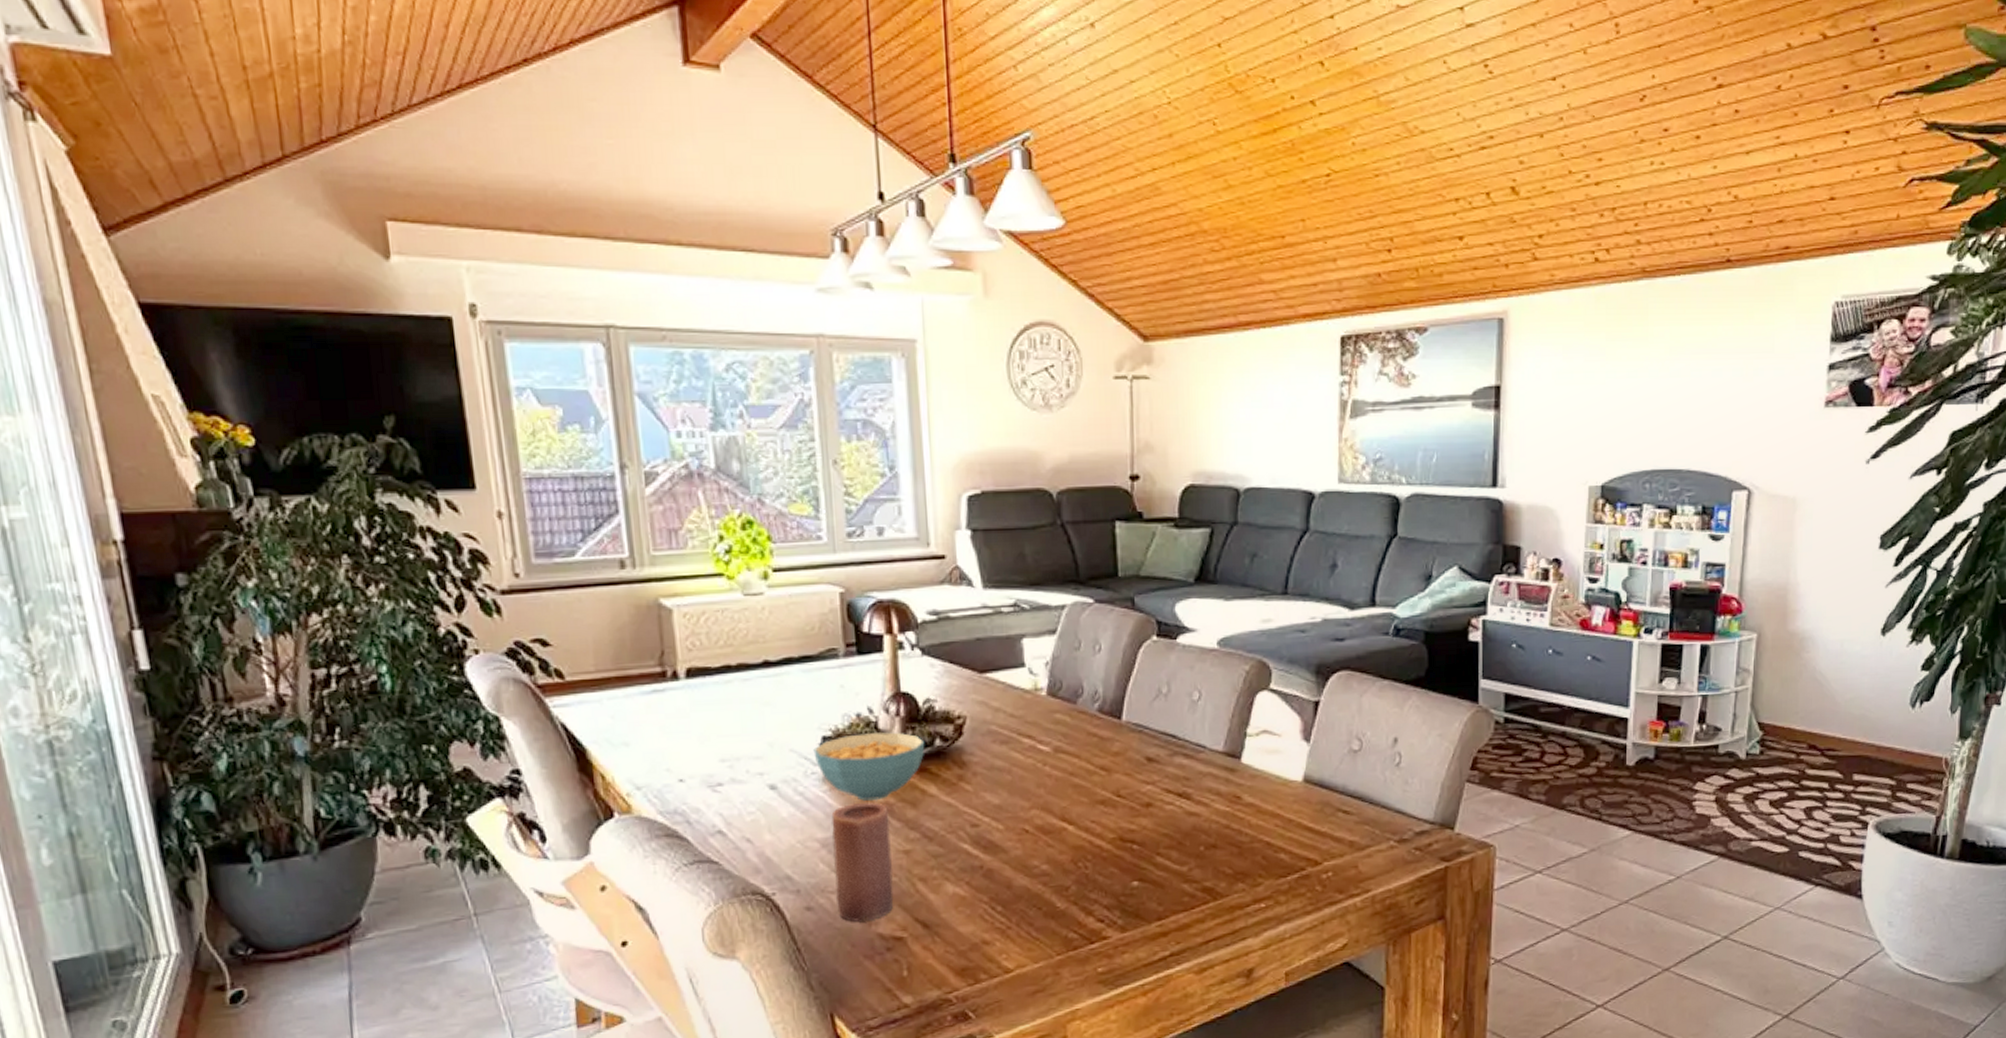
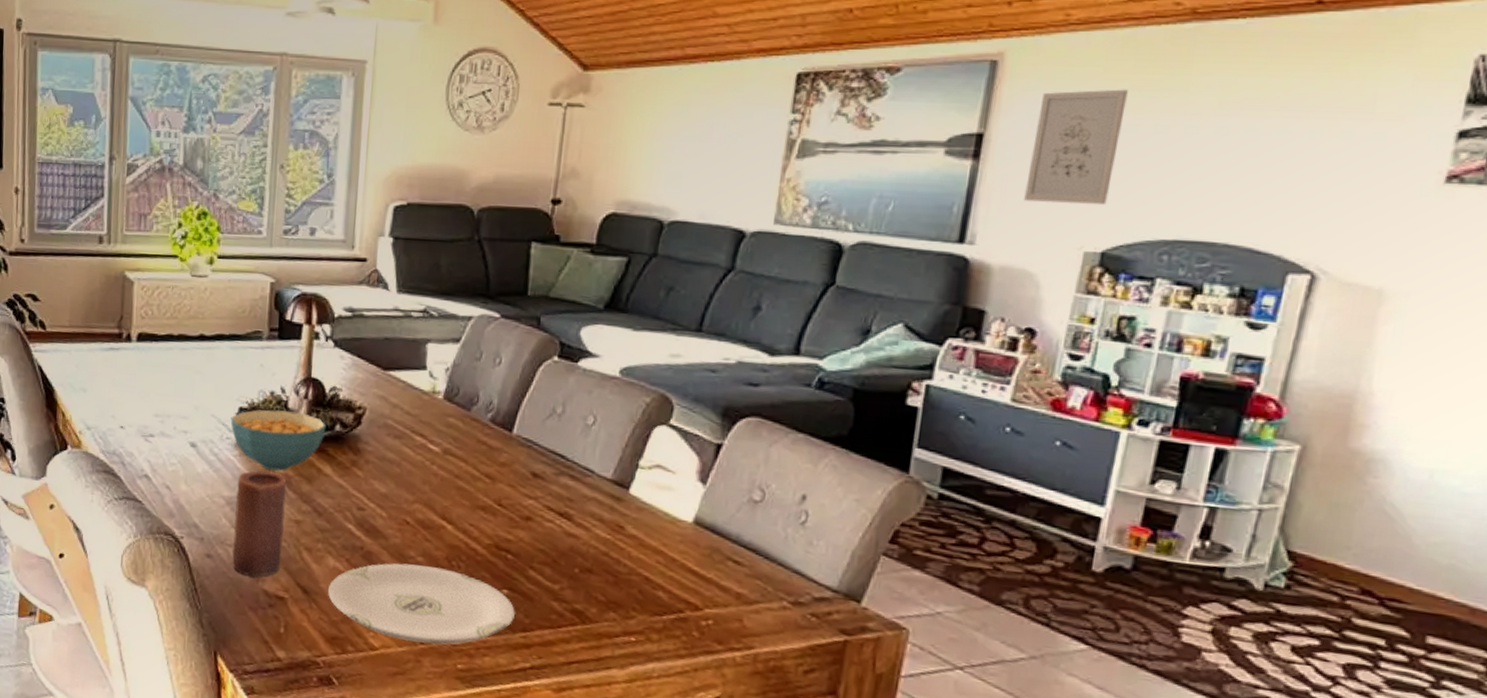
plate: none [951,872,1149,956] -> present [328,563,516,644]
wall art: none [1538,340,1604,444] -> present [1024,89,1128,205]

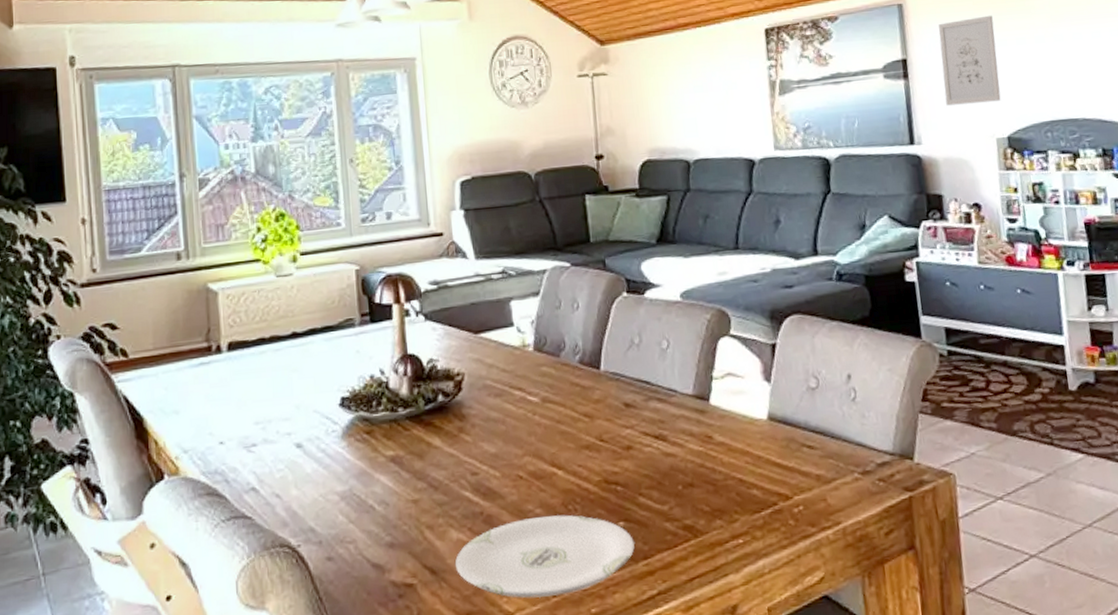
cereal bowl: present [230,409,327,471] -> none [334,390,430,455]
candle: present [232,470,286,577] -> none [349,456,405,570]

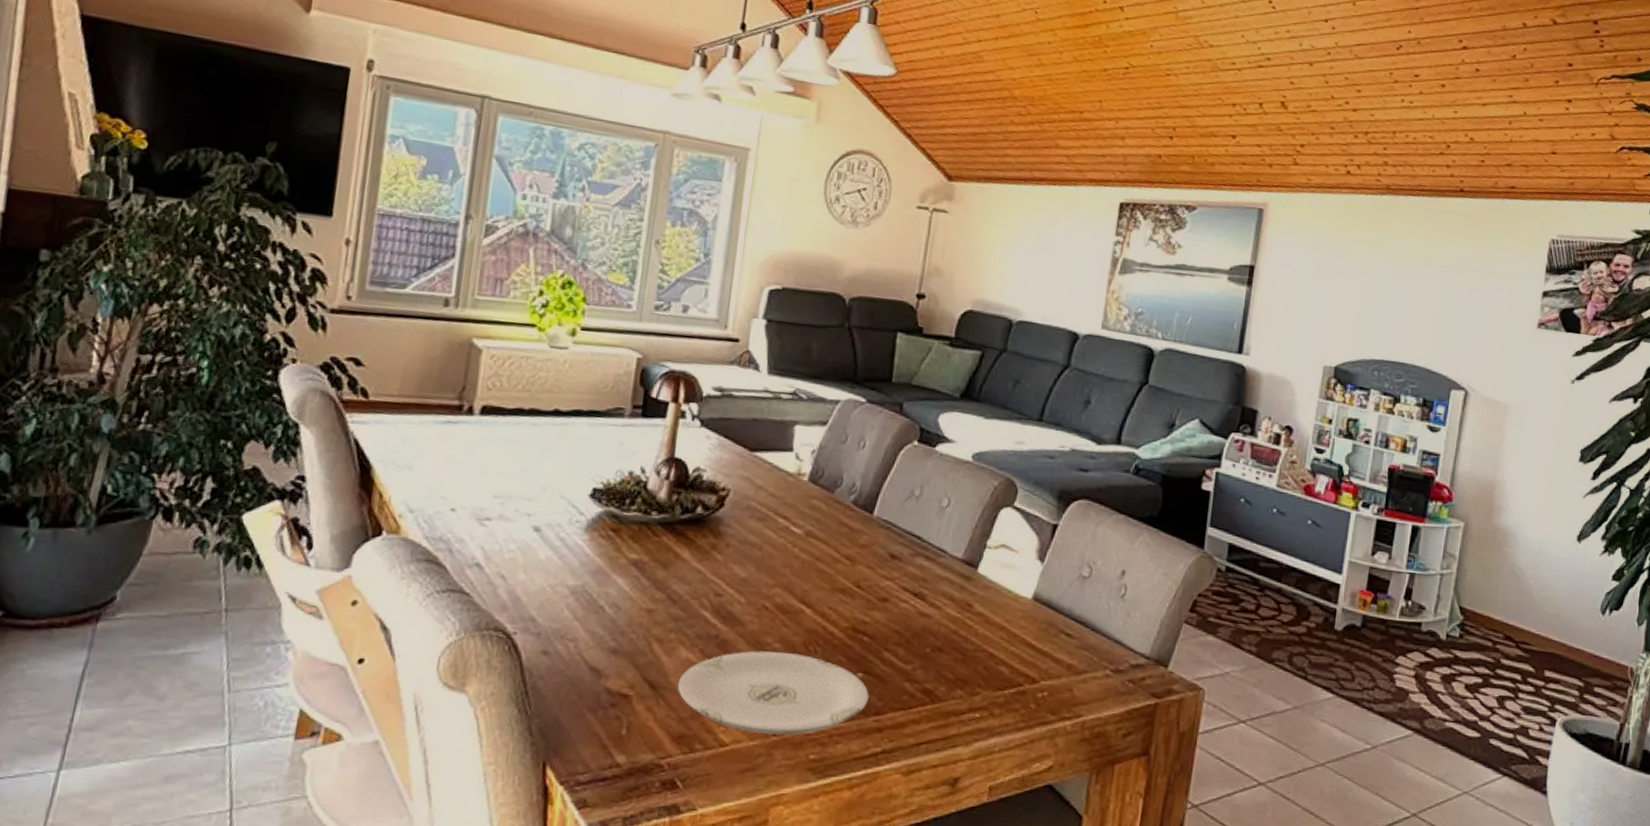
wall art: present [938,15,1001,106] -> none [1283,237,1349,329]

